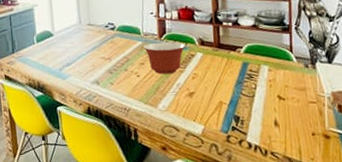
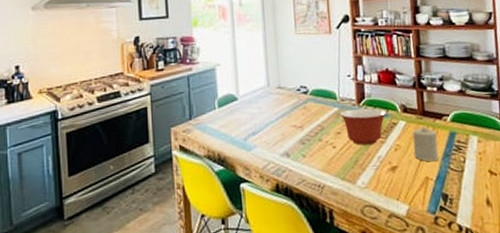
candle: none [209,56,232,89] -> present [412,125,439,162]

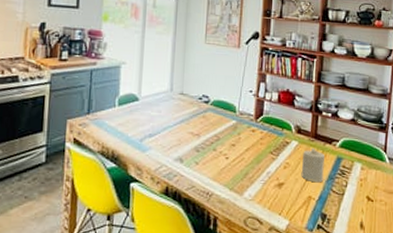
mixing bowl: present [339,108,387,145] -> none [236,123,282,160]

